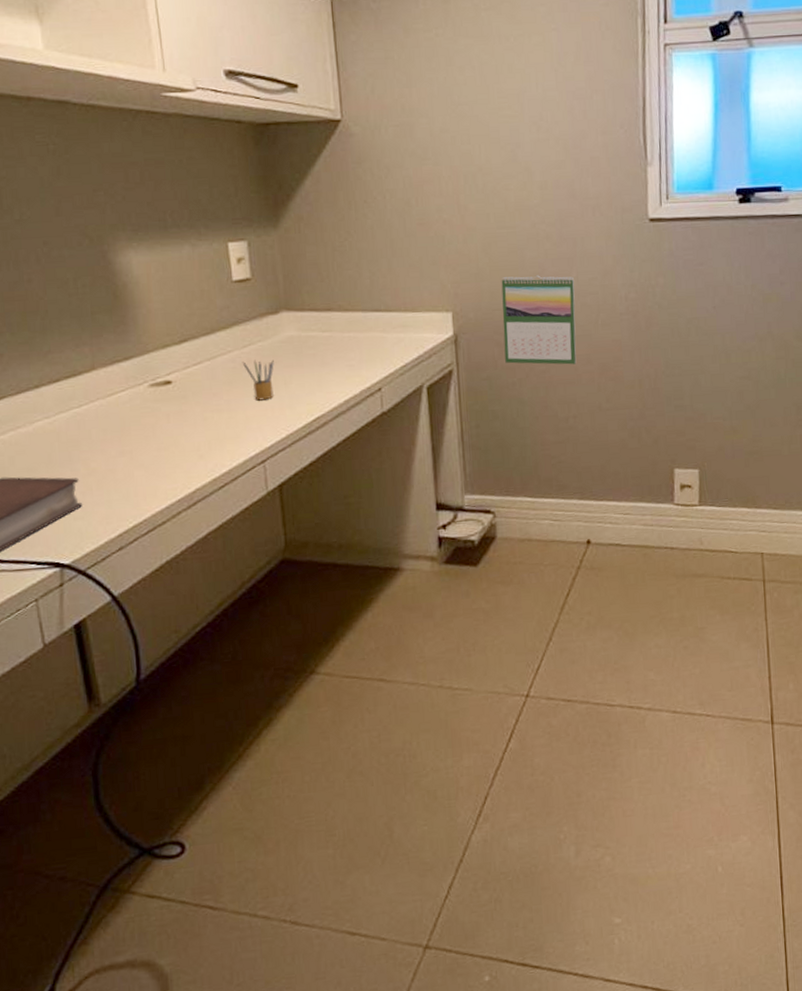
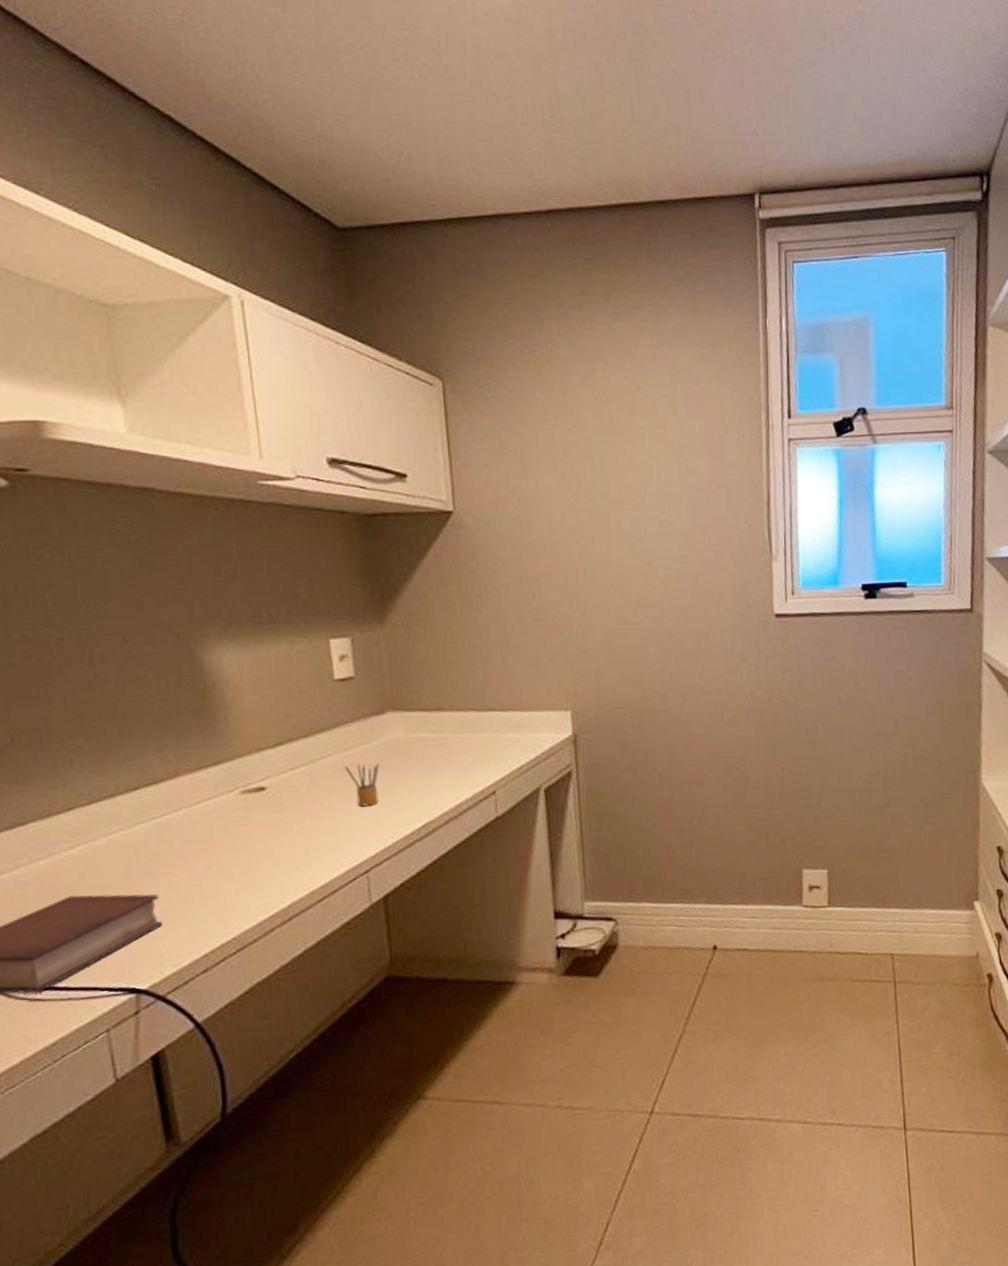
calendar: present [501,275,577,365] -> none [622,672,702,764]

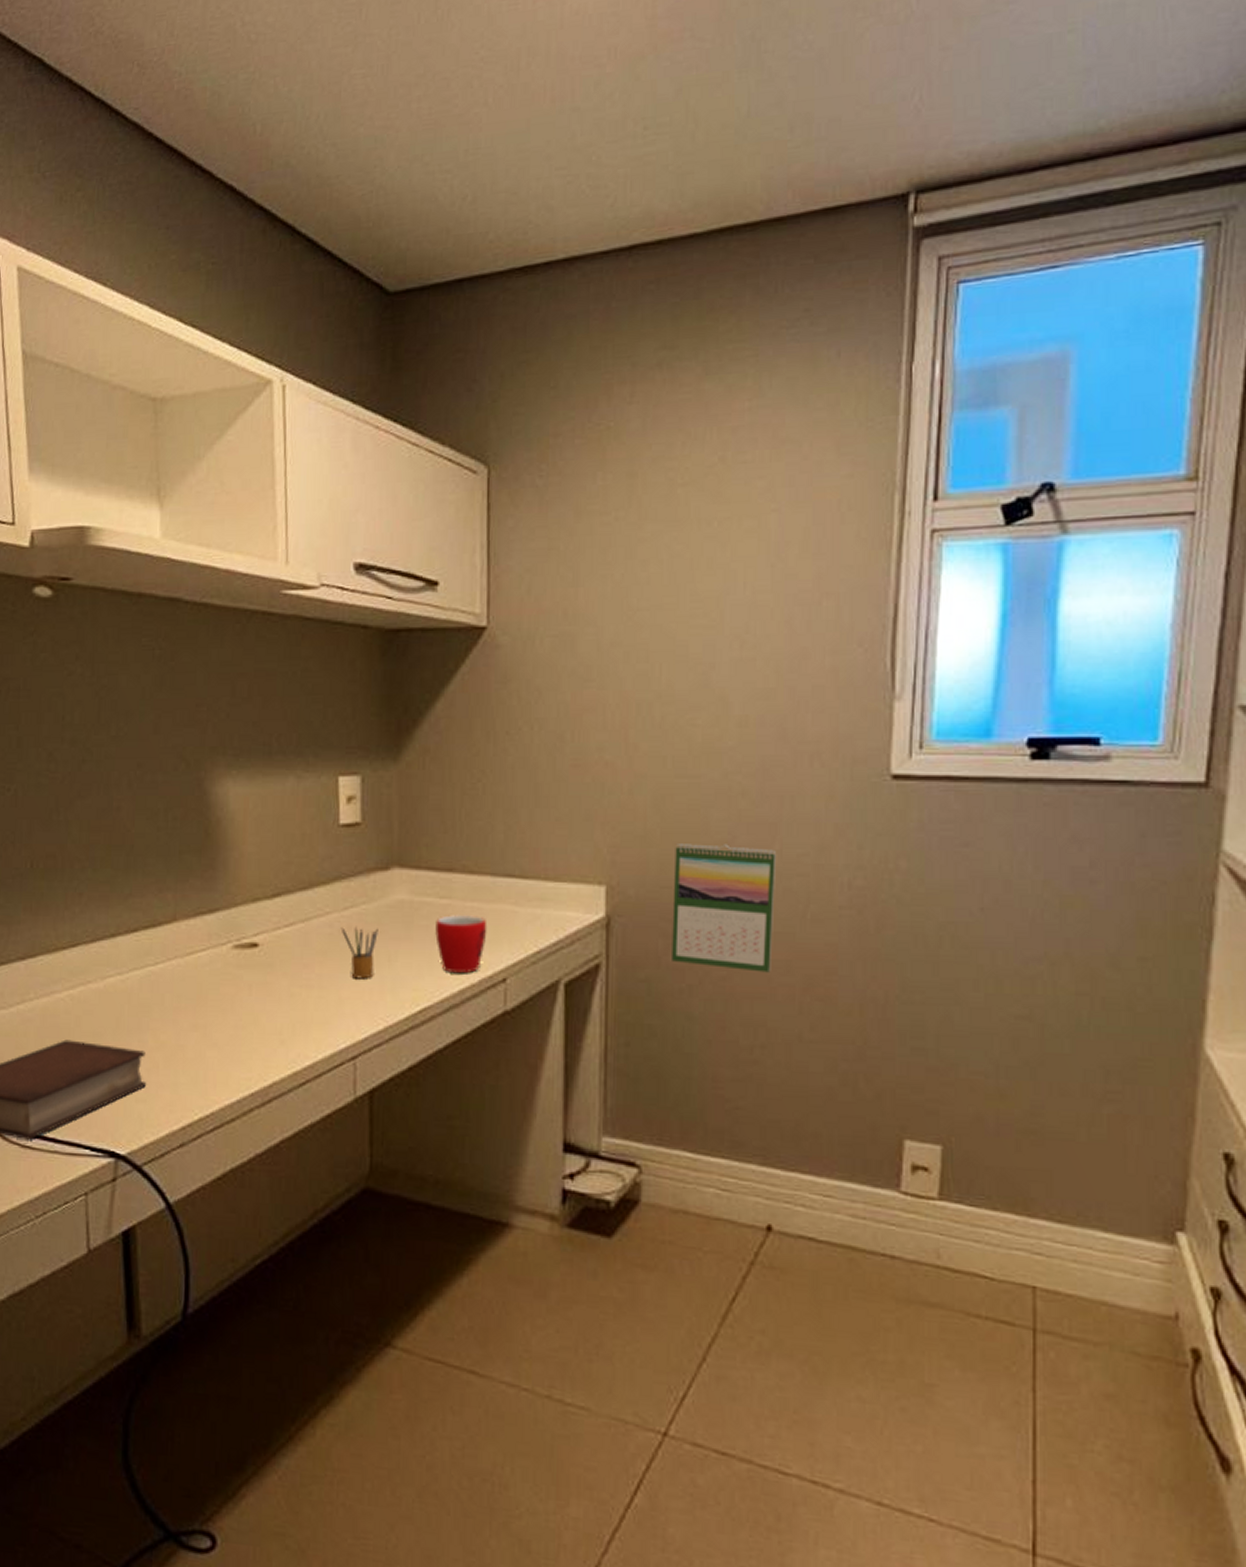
mug: none [430,743,476,793] -> present [435,914,488,974]
calendar: none [622,672,702,764] -> present [672,844,776,973]

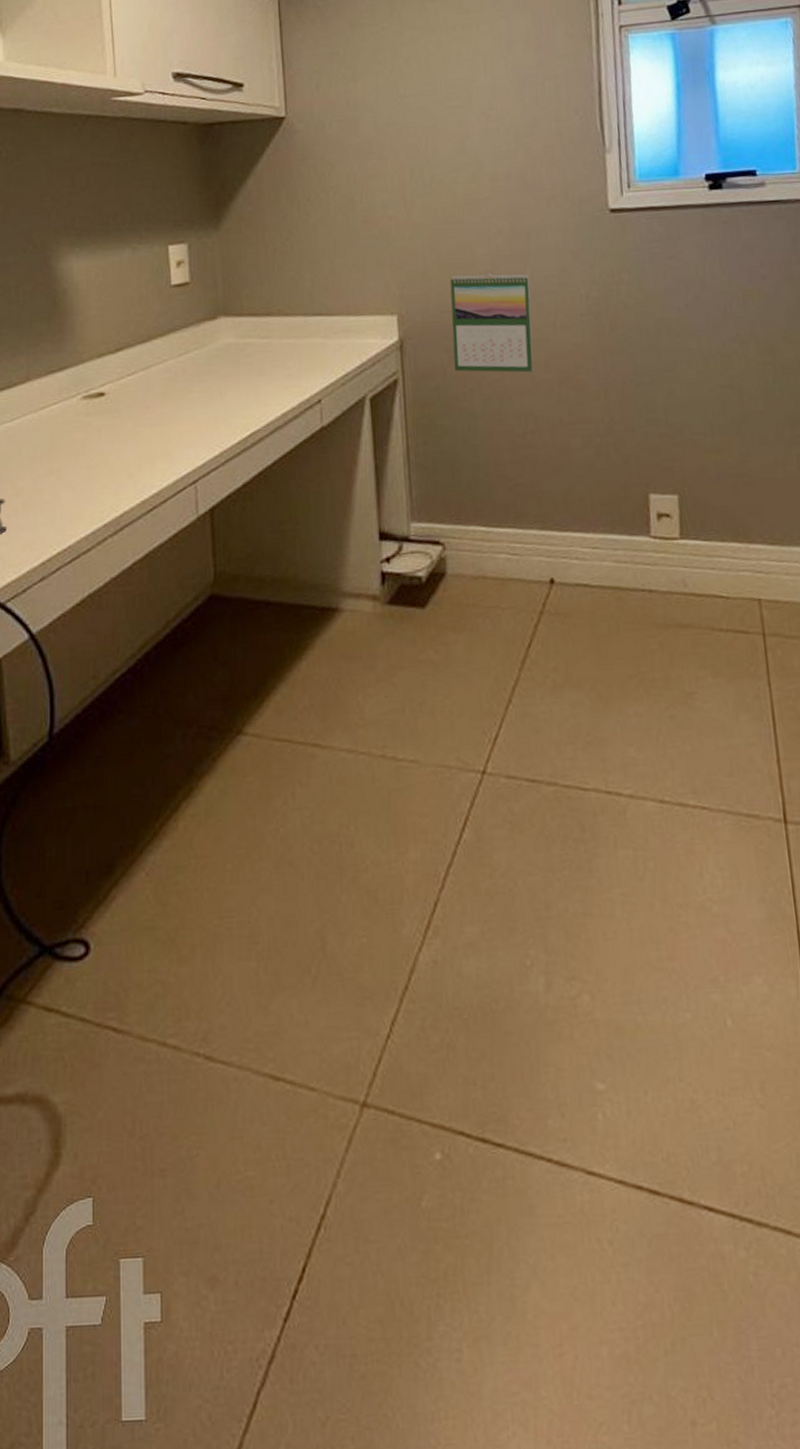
pencil box: present [340,926,378,979] -> none [177,369,210,414]
mug: present [435,914,488,974] -> none [258,349,303,401]

